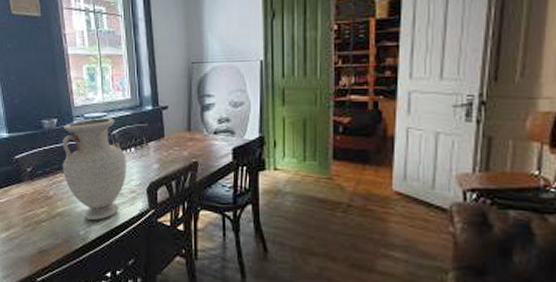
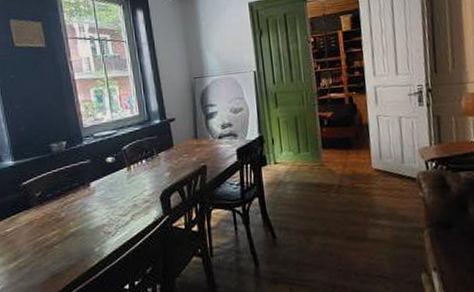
vase: present [63,119,126,220] -> none [73,135,139,235]

